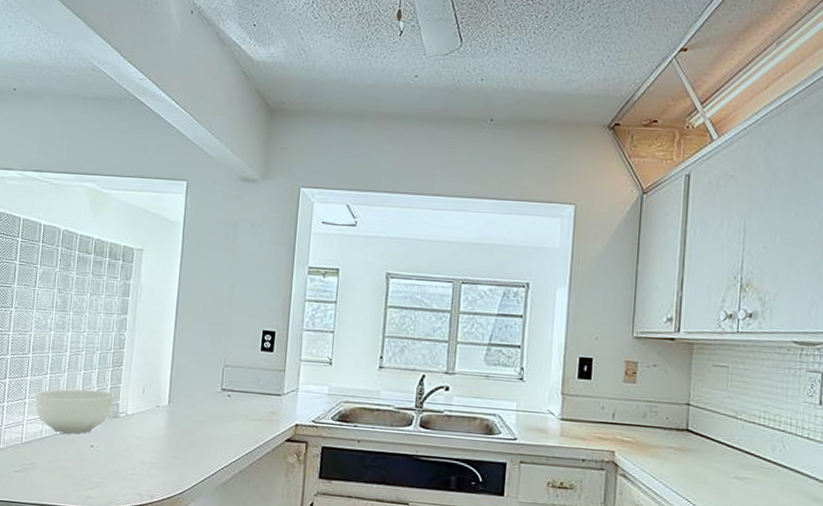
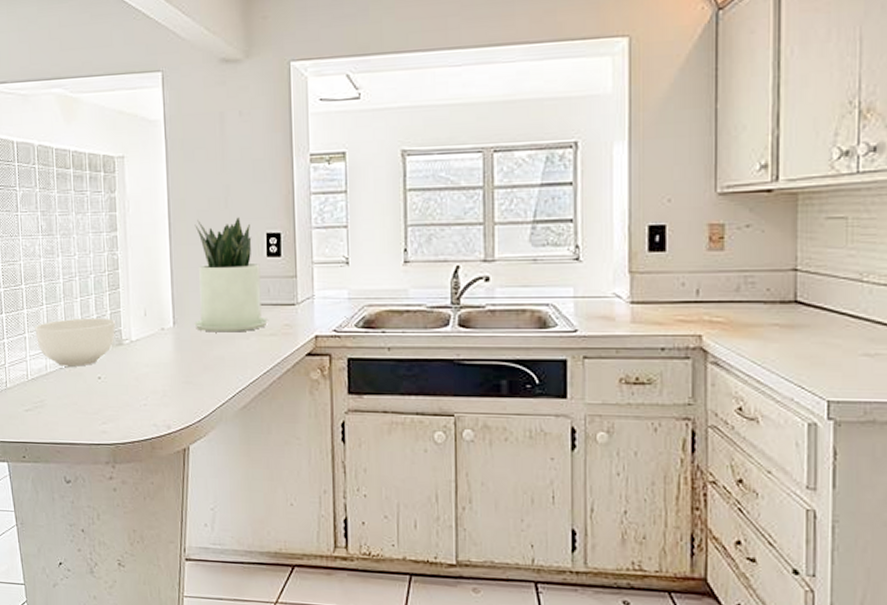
planter: none [188,312,256,416] -> present [194,217,269,332]

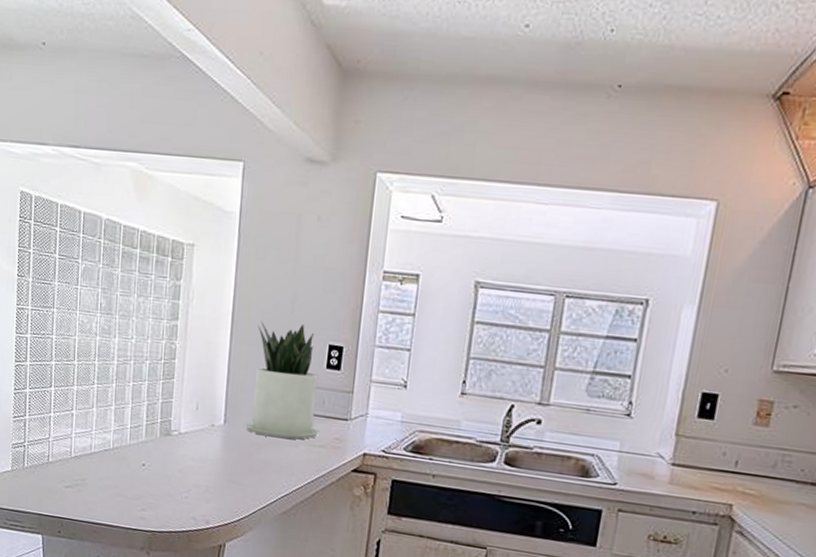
bowl: present [35,318,116,367] -> none [83,401,167,451]

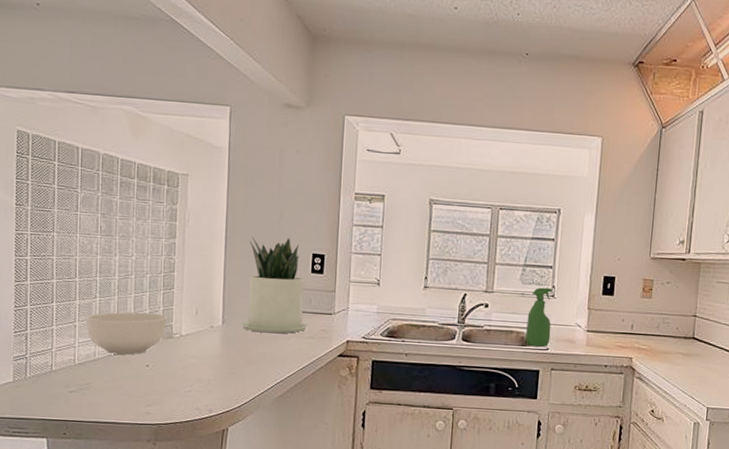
bowl: none [83,401,167,451] -> present [86,312,168,355]
spray bottle: none [586,402,629,481] -> present [525,287,553,347]

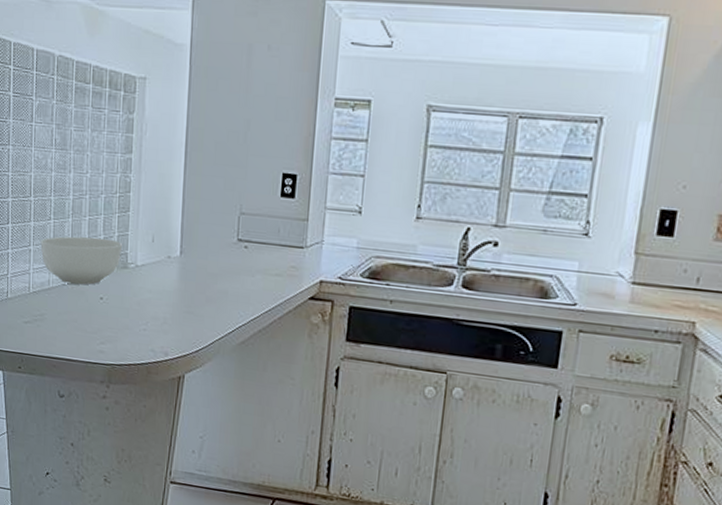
planter: present [242,237,309,334] -> none [201,152,276,269]
spray bottle: present [525,287,553,347] -> none [545,222,587,301]

